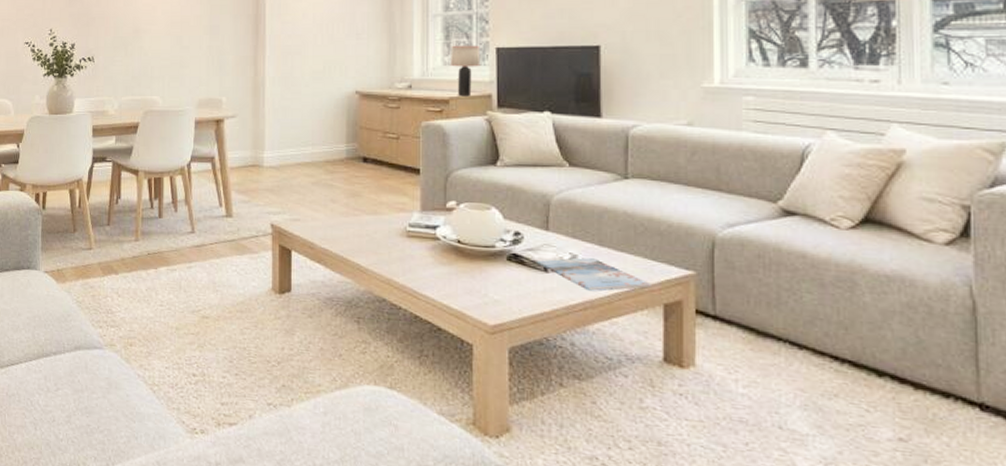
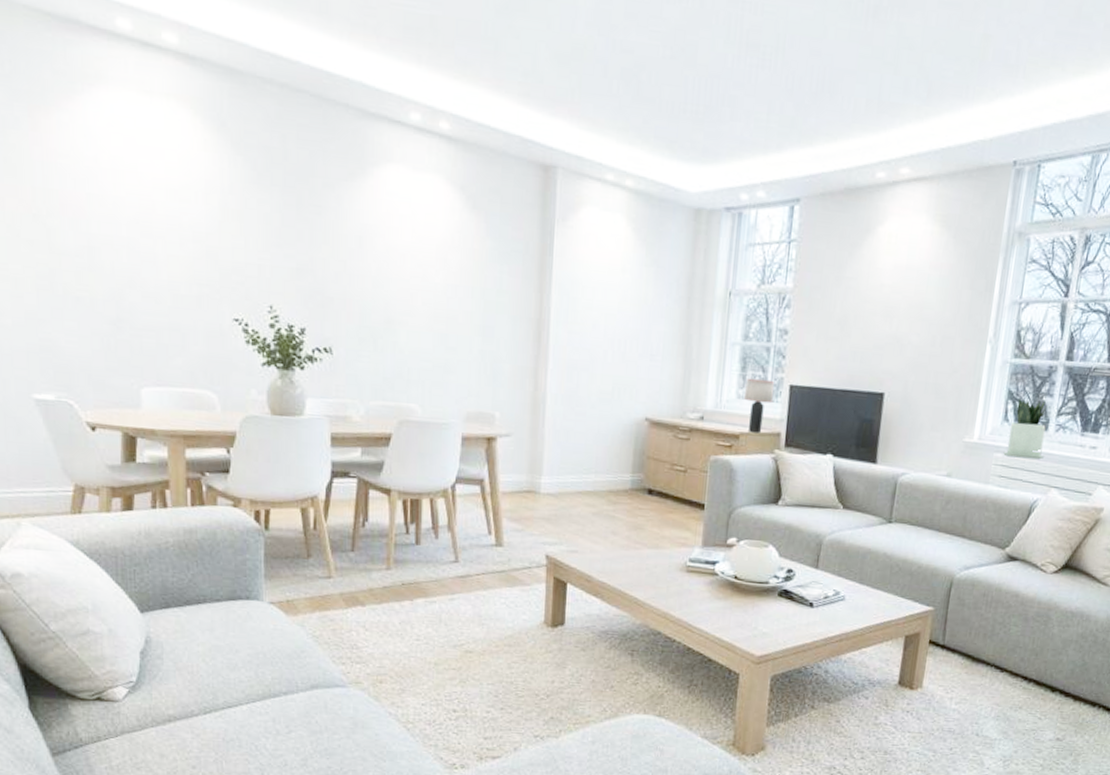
magazine: present [536,258,653,291] -> none [803,594,899,624]
planter: none [755,35,811,100] -> present [1003,397,1049,460]

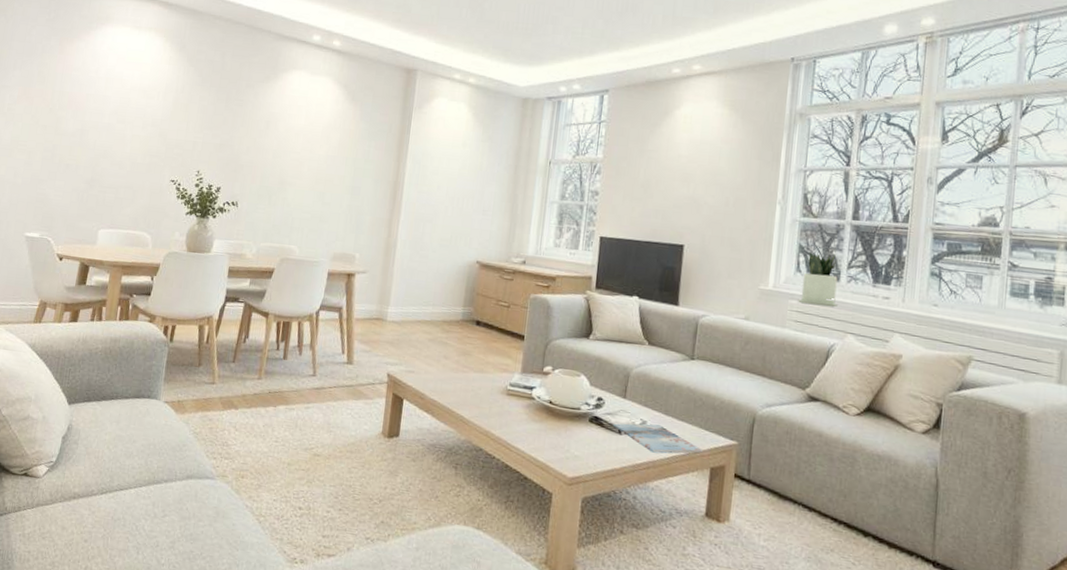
table lamp: present [743,378,775,433] -> none [560,230,587,277]
magazine: none [803,594,899,624] -> present [612,423,704,453]

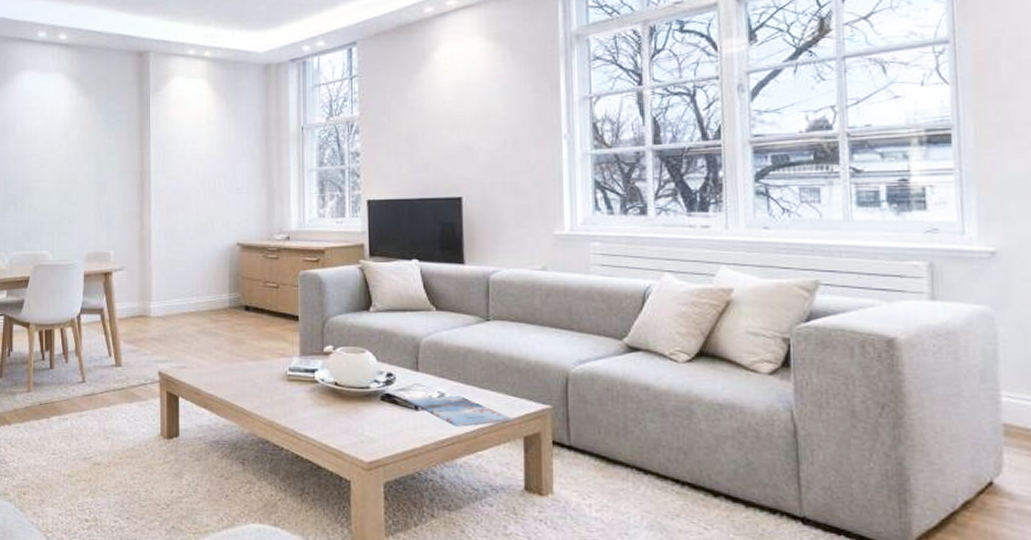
planter: present [798,251,839,308] -> none [601,185,650,245]

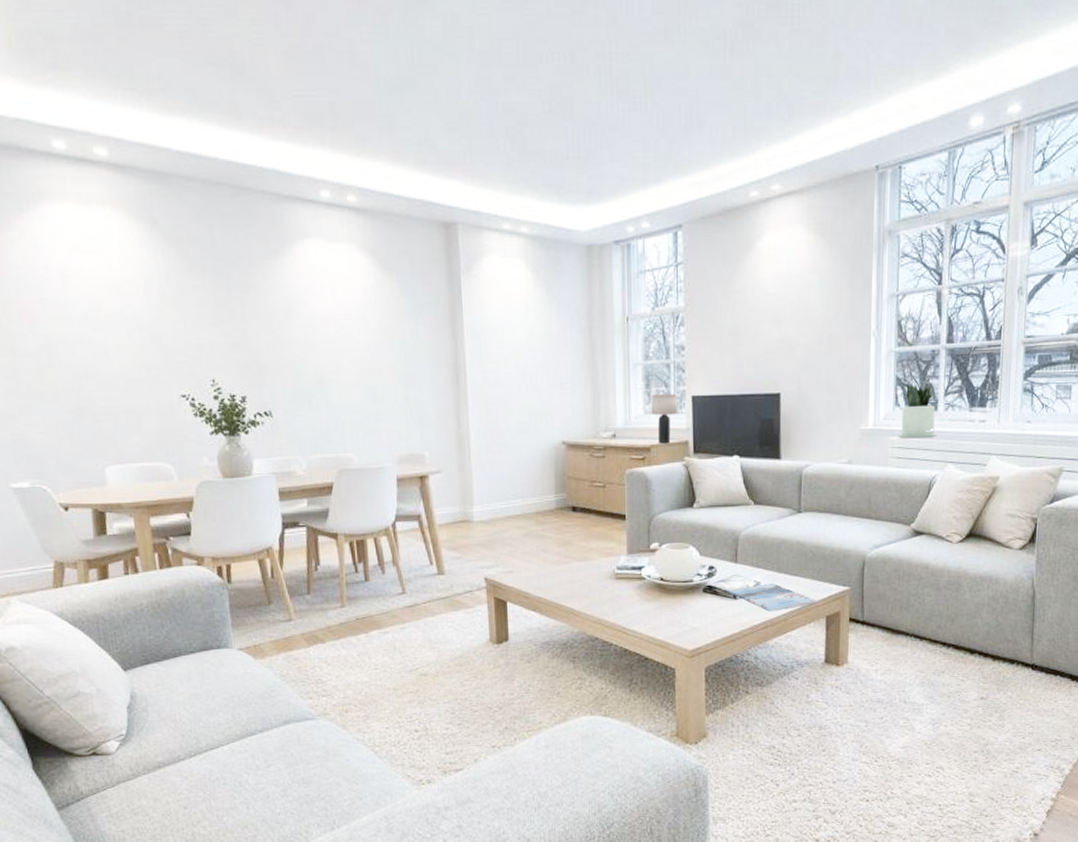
table lamp: none [324,198,353,247] -> present [650,393,678,444]
planter: none [601,185,650,245] -> present [898,382,938,439]

